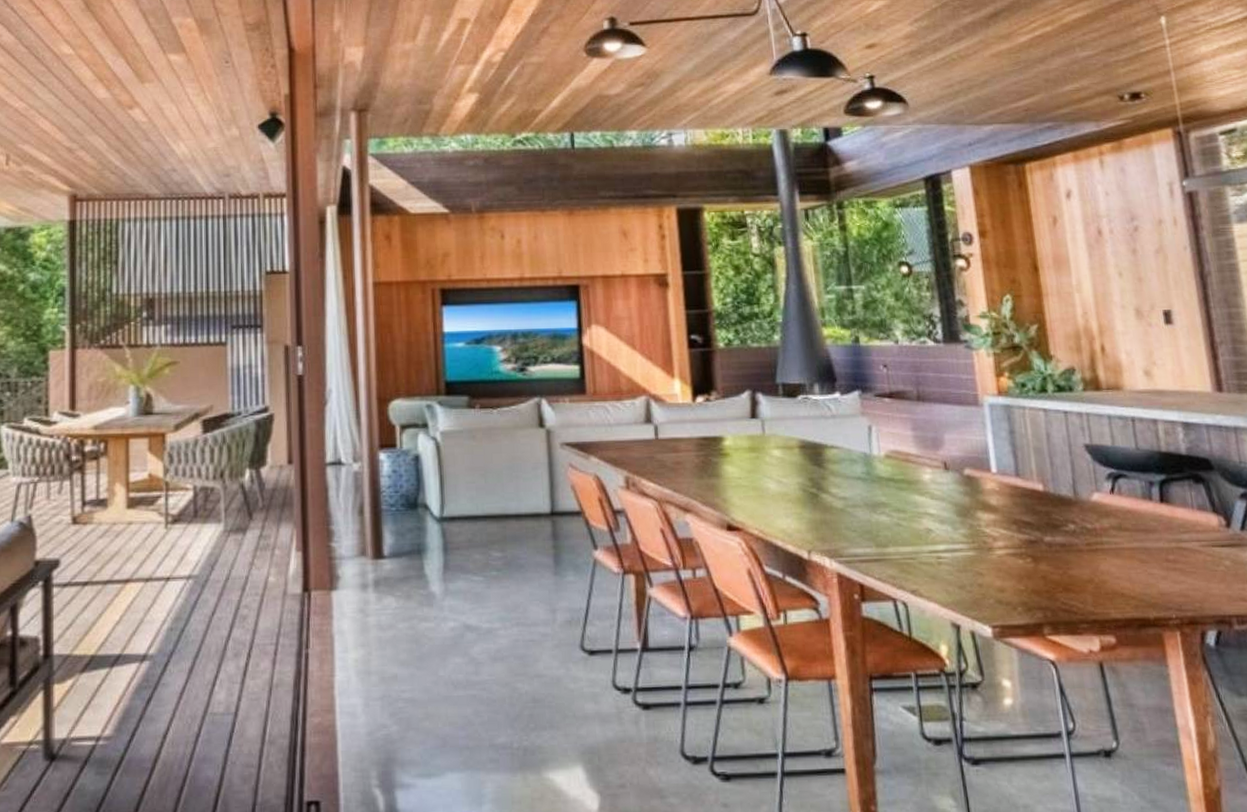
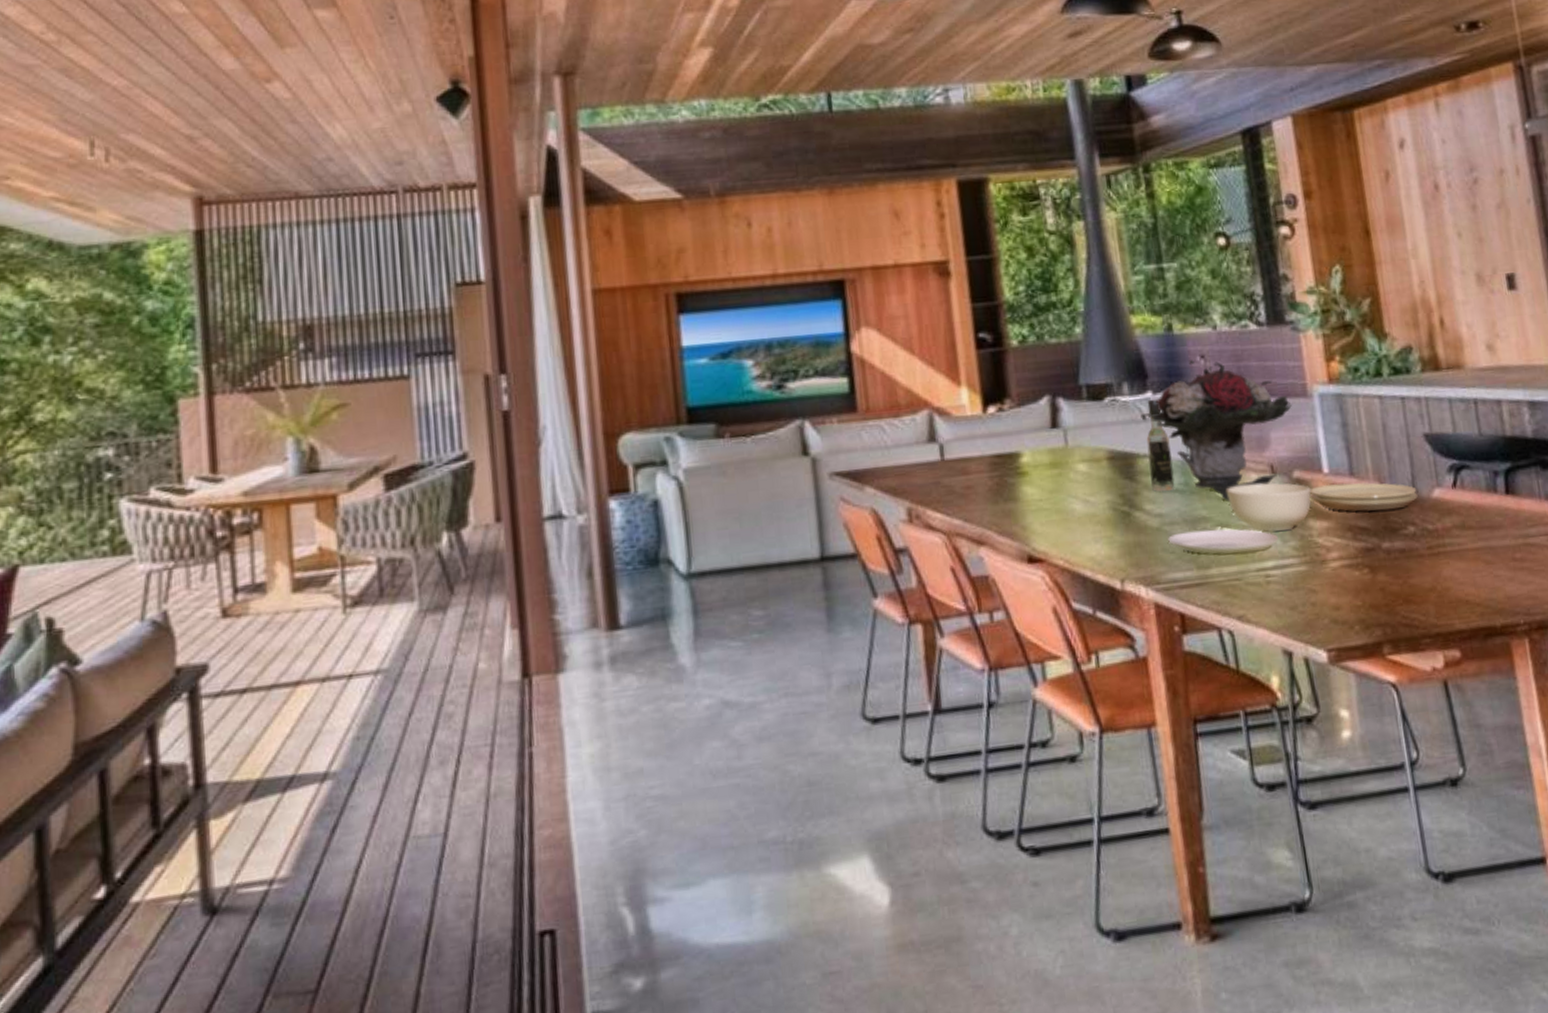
flower arrangement: none [756,367,965,492] -> present [1056,360,1293,503]
bottle: none [833,399,858,479] -> present [1146,399,1175,492]
plate: none [850,513,950,537] -> present [1168,529,1279,555]
bowl: none [903,477,980,520] -> present [1226,482,1311,532]
plate: none [978,482,1078,509] -> present [1309,482,1418,512]

